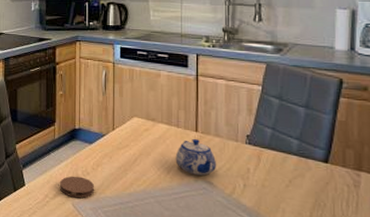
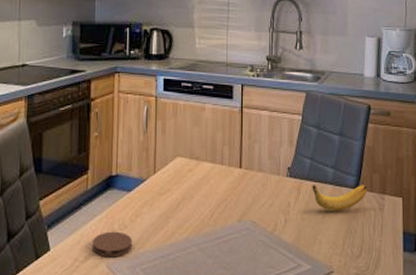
teapot: present [175,139,217,176] -> none [219,176,260,215]
banana: none [274,154,340,183] -> present [312,185,368,211]

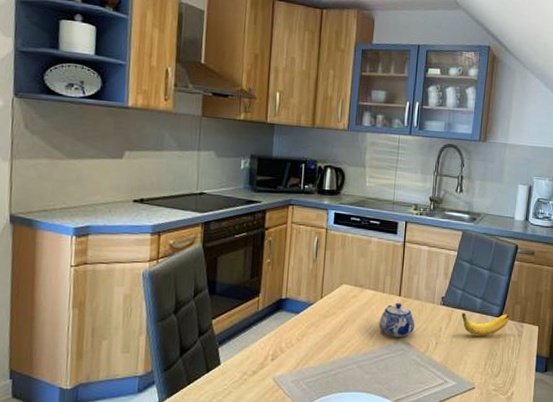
coaster: present [91,231,133,258] -> none [259,349,299,372]
teapot: none [219,176,260,215] -> present [379,303,415,337]

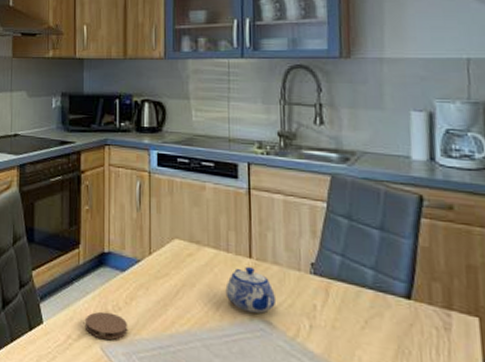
coaster: none [259,349,299,372] -> present [84,311,128,340]
banana: present [462,313,510,336] -> none [345,287,425,324]

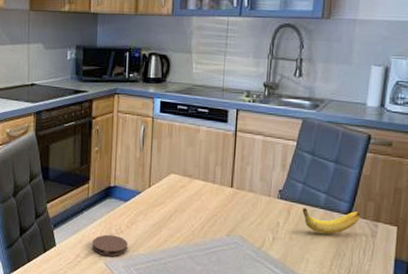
teapot: present [225,267,277,314] -> none [209,195,249,231]
banana: none [345,287,425,324] -> present [302,208,361,234]

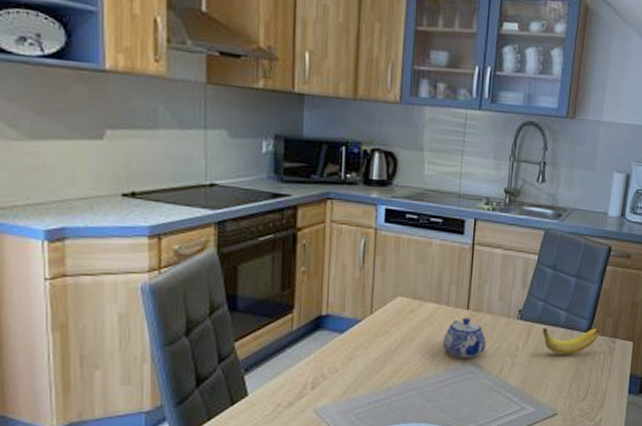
coaster: present [91,234,129,257] -> none [297,375,345,403]
teapot: none [209,195,249,231] -> present [442,318,487,358]

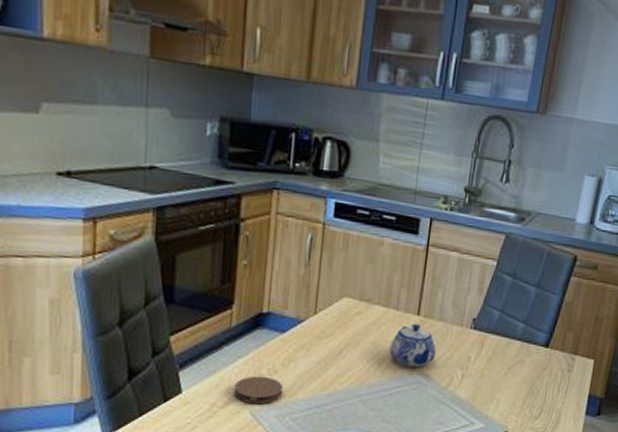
coaster: none [297,375,345,403] -> present [233,376,284,405]
banana: present [542,328,600,355] -> none [497,340,559,370]

